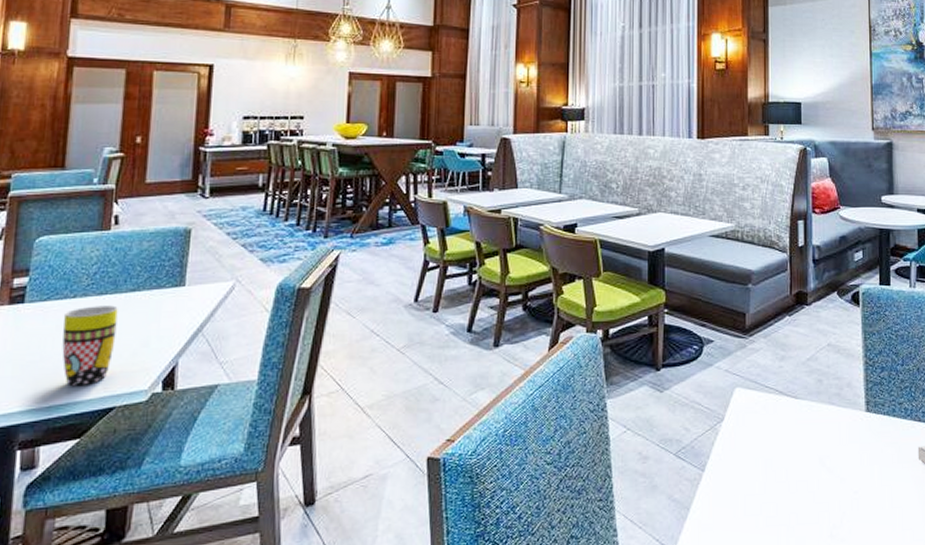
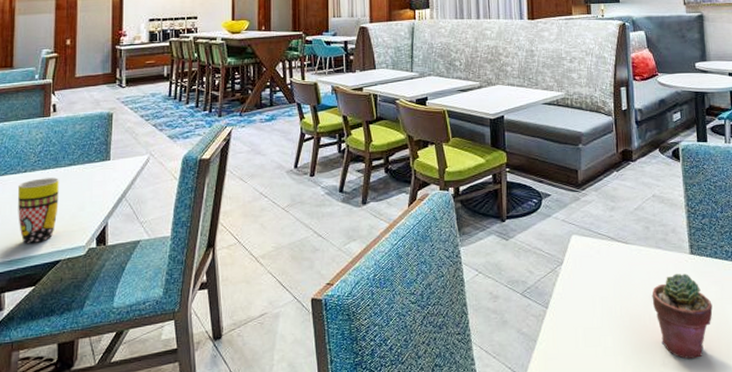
potted succulent: none [821,432,888,530] -> present [652,273,713,359]

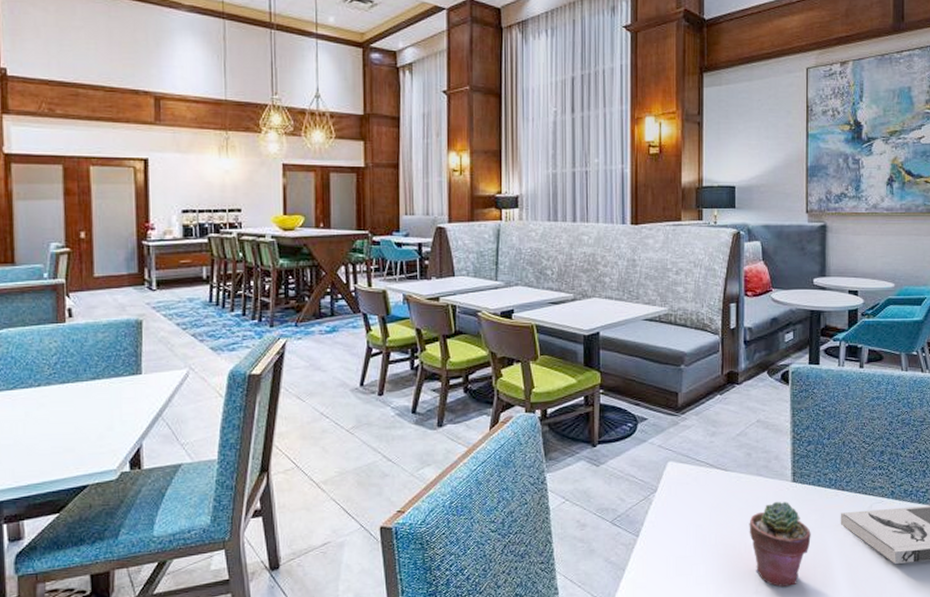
mug: present [18,178,59,243] -> none [32,393,82,466]

